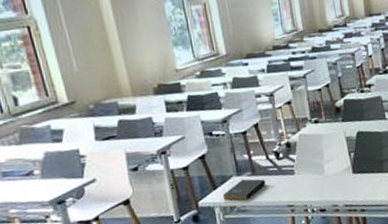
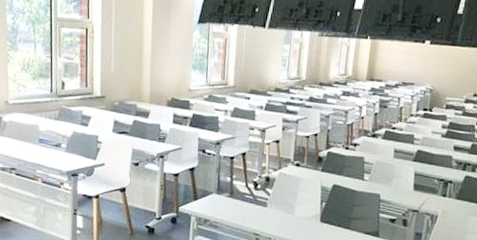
book: present [222,179,266,200] -> none [200,198,240,218]

